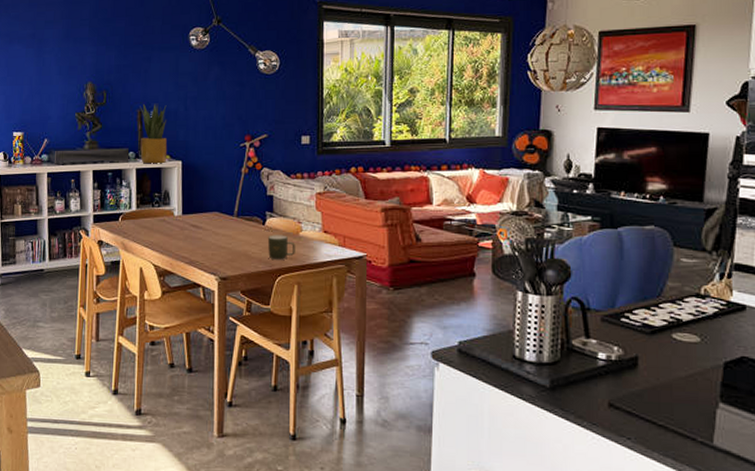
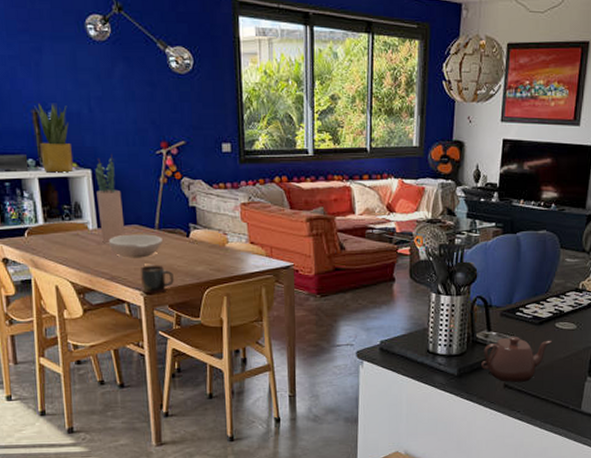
vase: none [184,146,207,229] -> present [95,154,125,244]
bowl: none [191,221,240,244] -> present [109,234,163,258]
mug: none [216,250,248,279] -> present [140,265,174,294]
mug: present [267,235,295,261] -> none [192,247,223,273]
teapot: none [579,345,670,403] -> present [481,336,553,382]

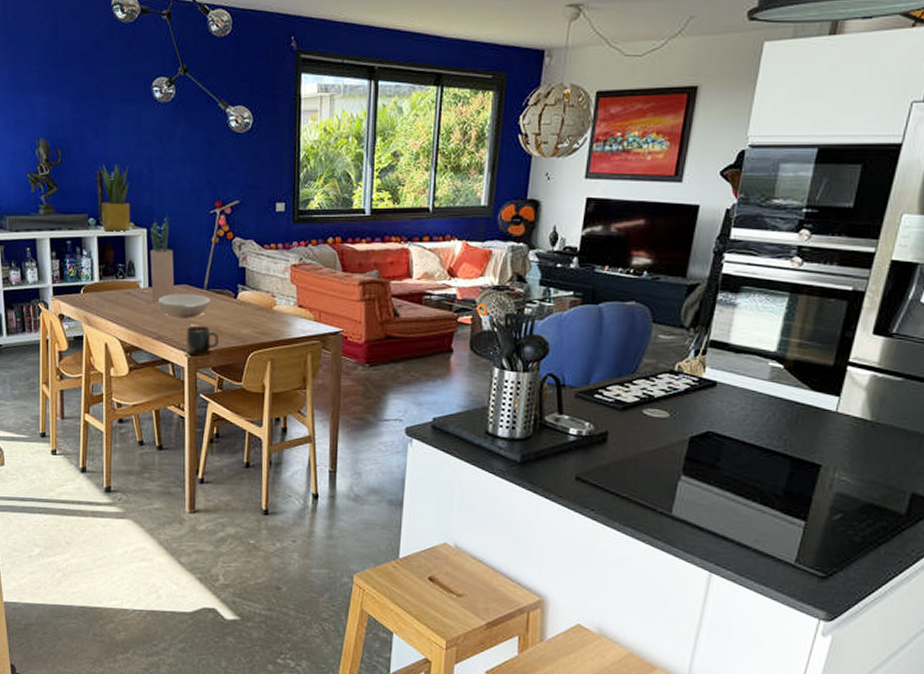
teapot: present [481,336,553,382] -> none [549,421,639,476]

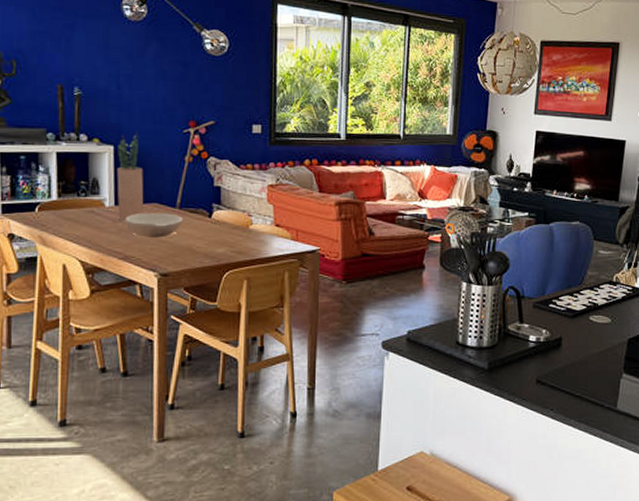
planter: present [99,163,131,232] -> none [60,78,96,148]
mug: present [186,325,219,355] -> none [155,245,192,275]

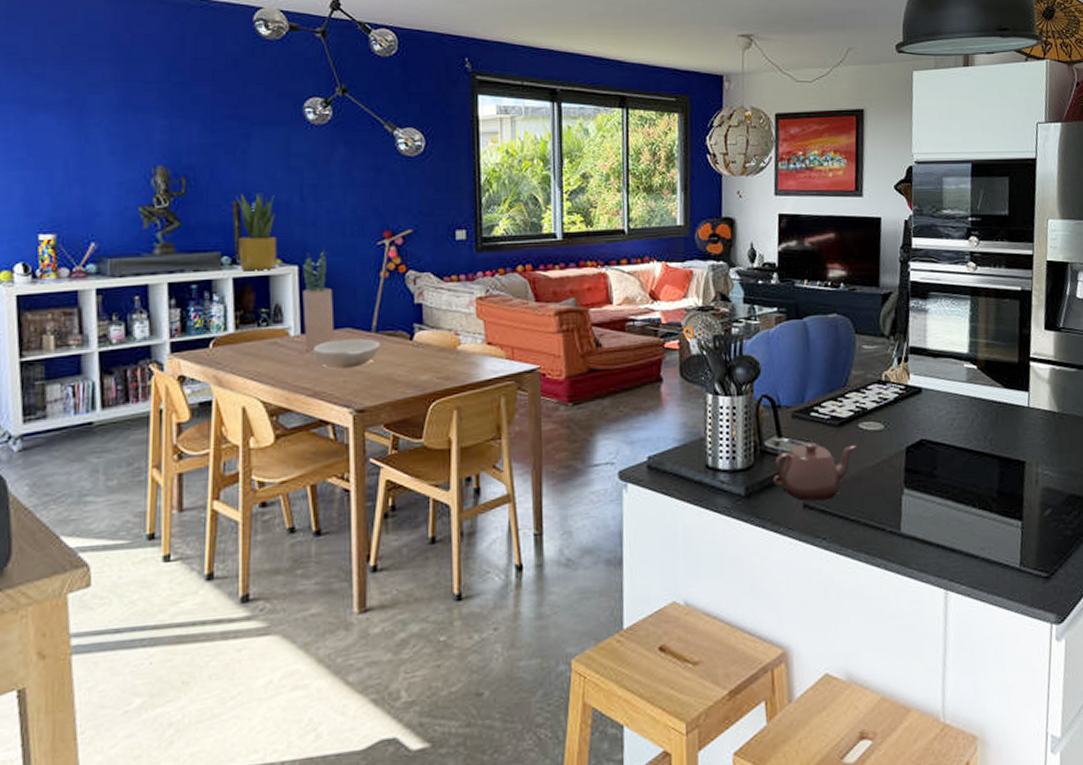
planter: none [60,78,96,148] -> present [236,192,278,272]
teapot: none [513,328,587,378] -> present [773,441,858,501]

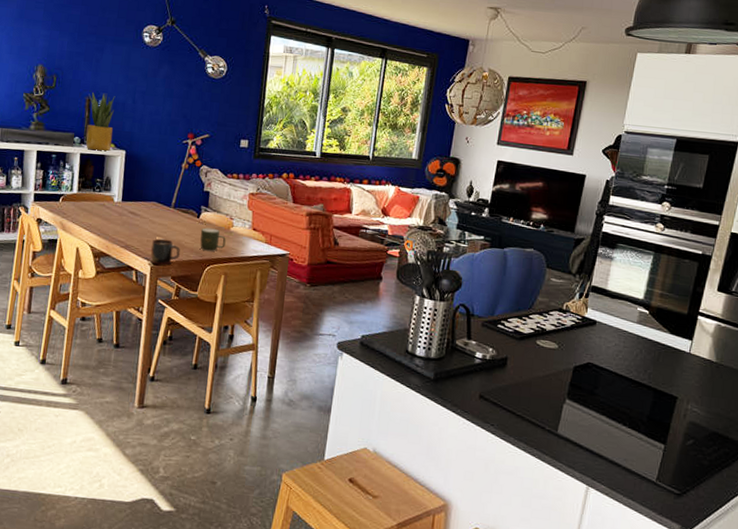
vase: present [303,247,335,352] -> none [124,139,148,216]
bowl: present [314,338,380,369] -> none [129,209,176,232]
mug: none [350,375,392,412] -> present [150,238,180,265]
mug: none [416,350,453,383] -> present [200,227,226,252]
teapot: present [773,441,858,501] -> none [458,347,533,396]

